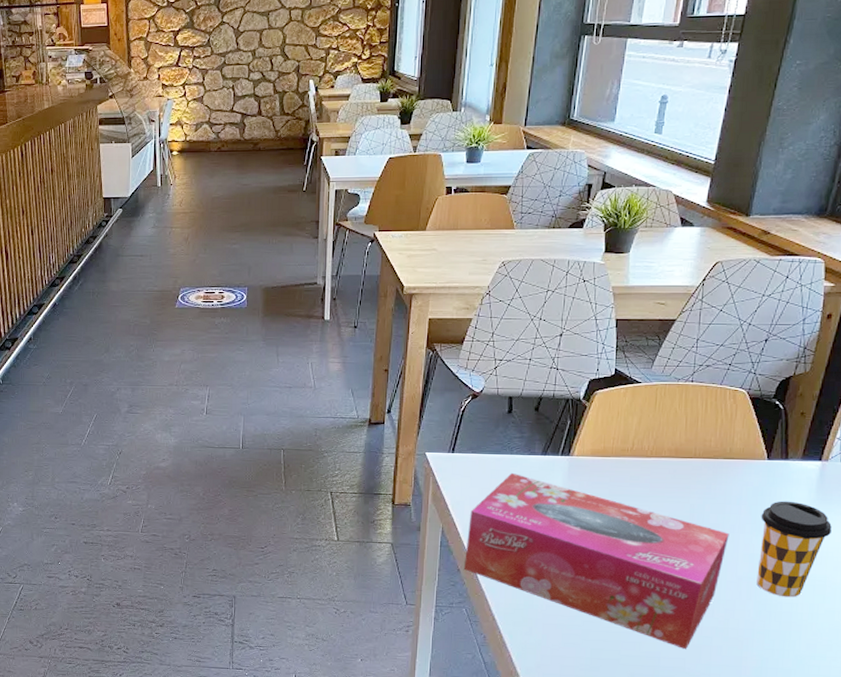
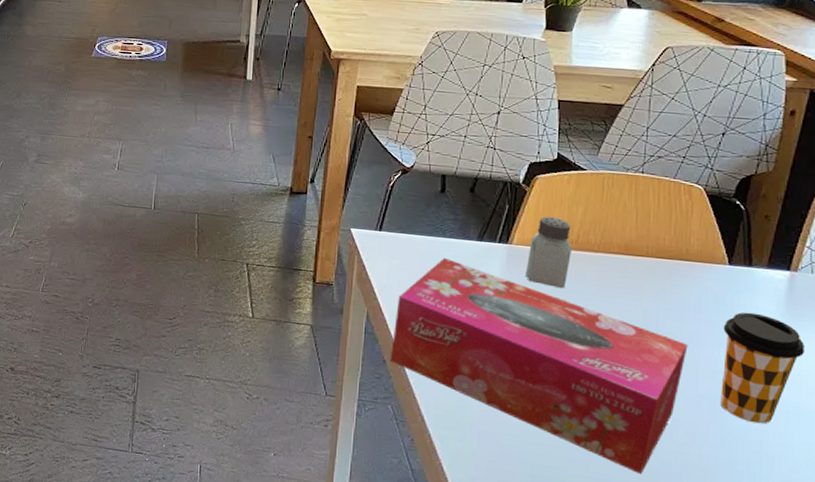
saltshaker: none [585,428,627,492] -> present [525,216,572,288]

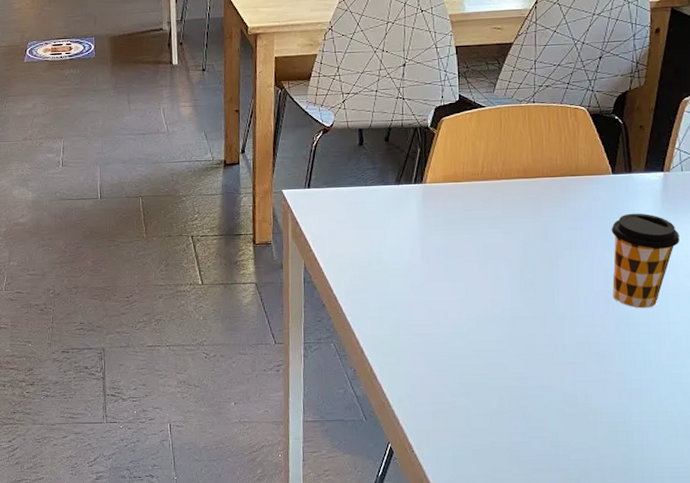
tissue box: present [391,257,688,475] -> none [329,204,583,368]
saltshaker: present [525,216,572,288] -> none [439,153,478,216]

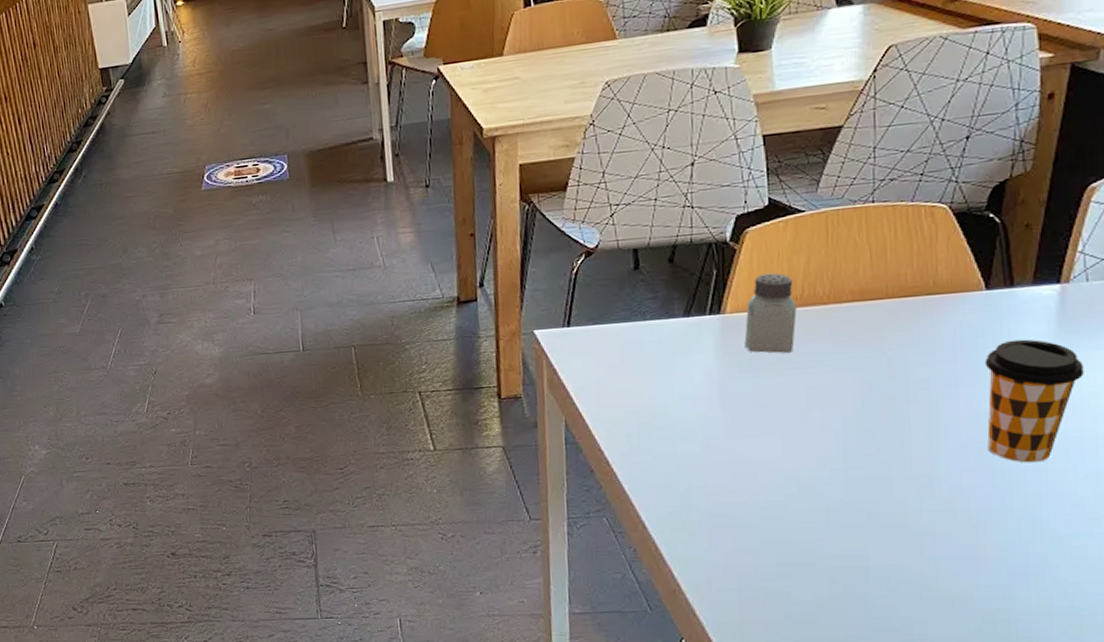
saltshaker: none [439,153,478,216] -> present [744,272,797,353]

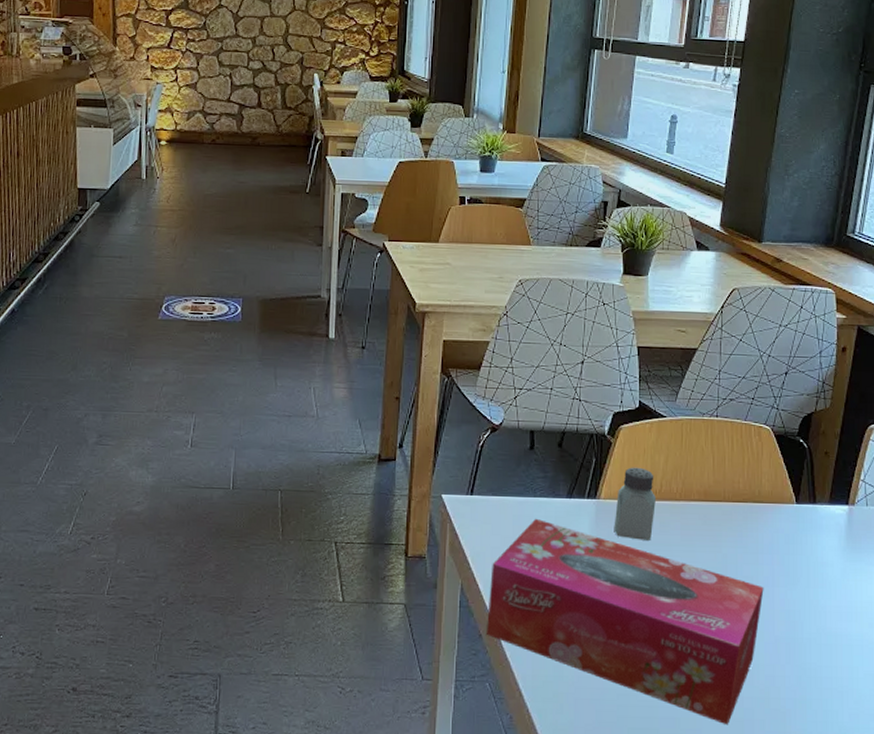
tissue box: none [598,343,945,542] -> present [487,518,764,725]
coffee cup: present [984,339,1084,463] -> none [794,549,864,660]

